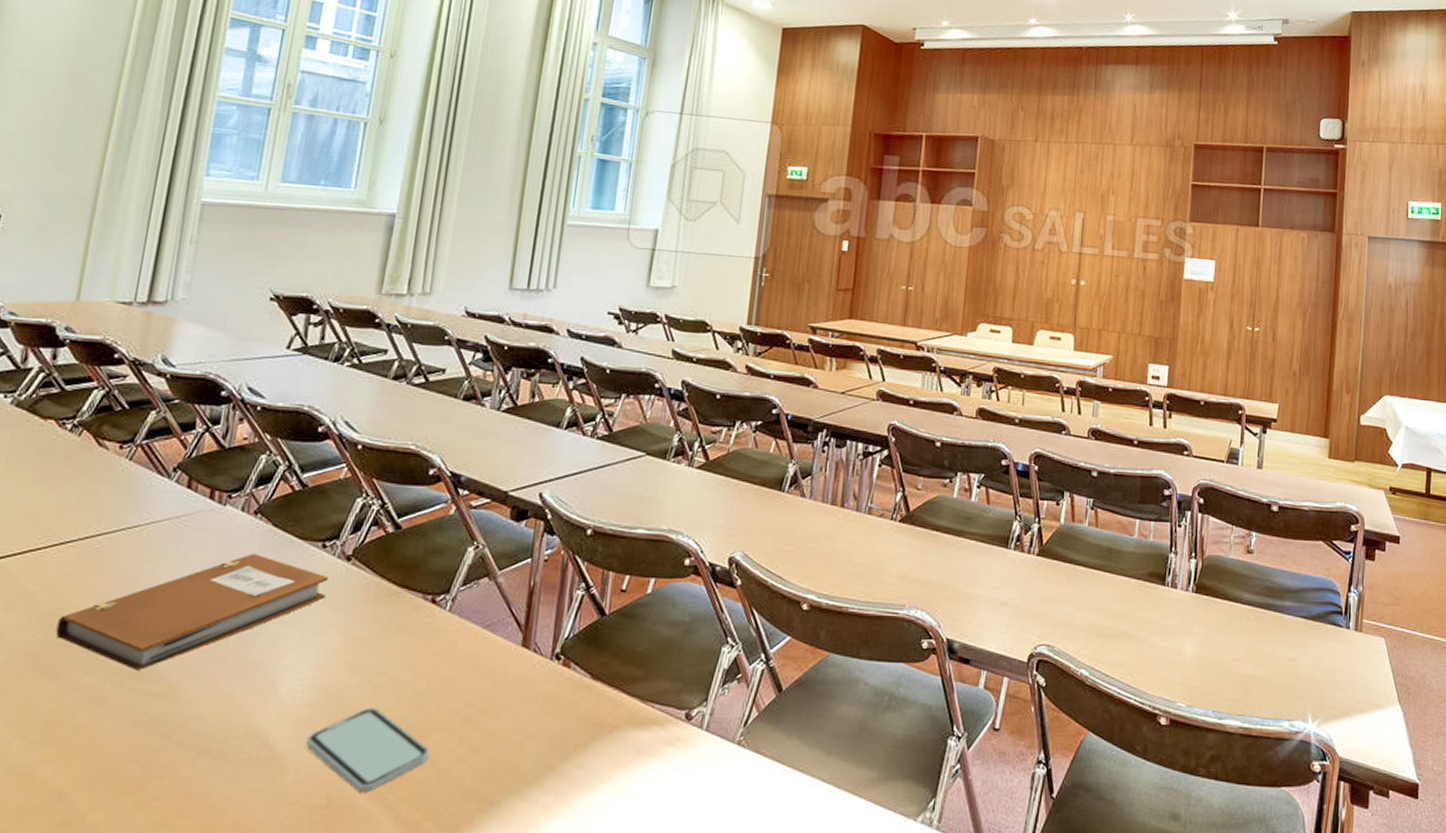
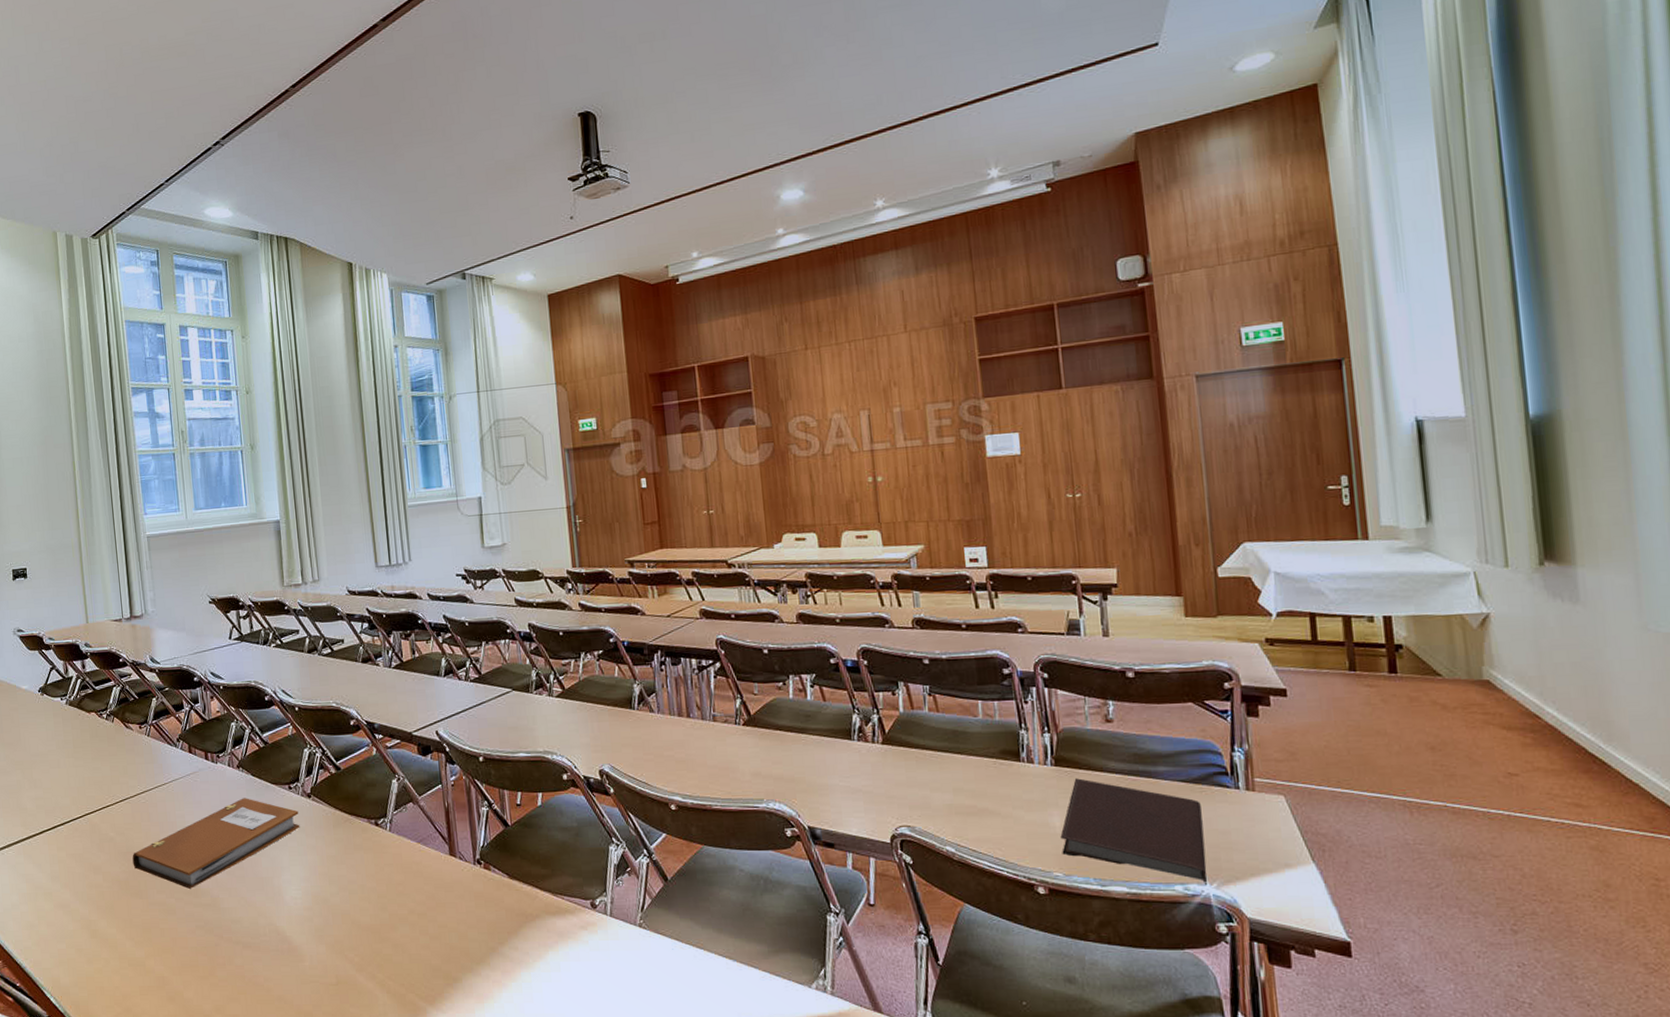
smartphone: present [306,707,431,792] -> none [312,908,401,973]
notebook: none [1188,607,1316,722] -> present [1060,778,1207,885]

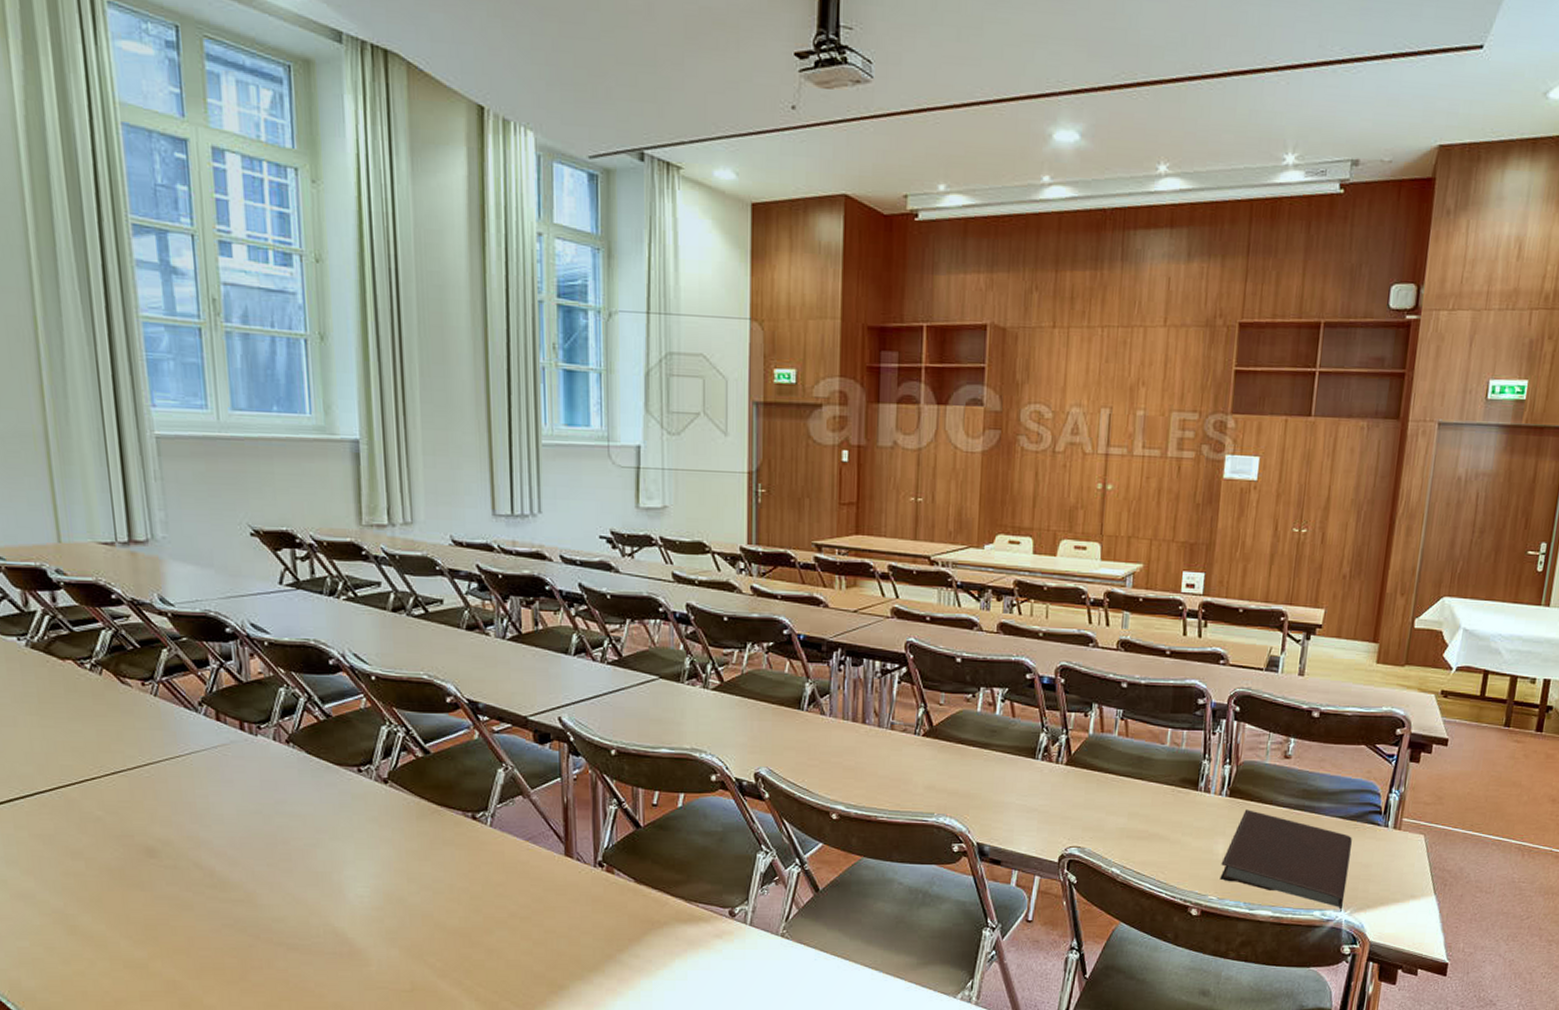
notebook: present [132,798,300,889] -> none [130,779,372,881]

